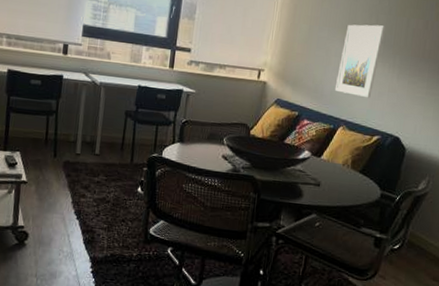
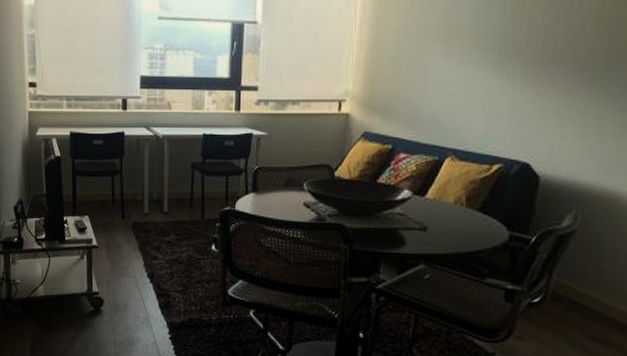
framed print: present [334,24,386,99] -> none [436,27,499,119]

